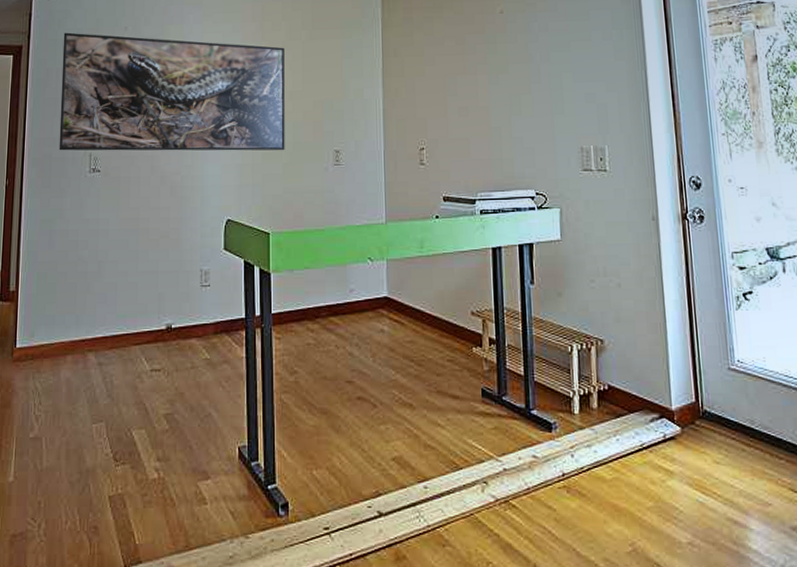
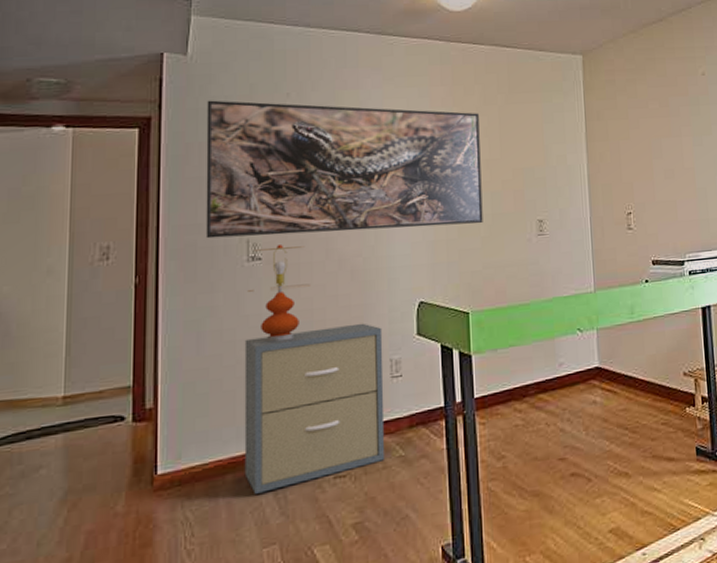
file cabinet: none [81,234,195,375] -> present [244,323,385,494]
table lamp: none [89,160,139,245] -> present [248,245,312,343]

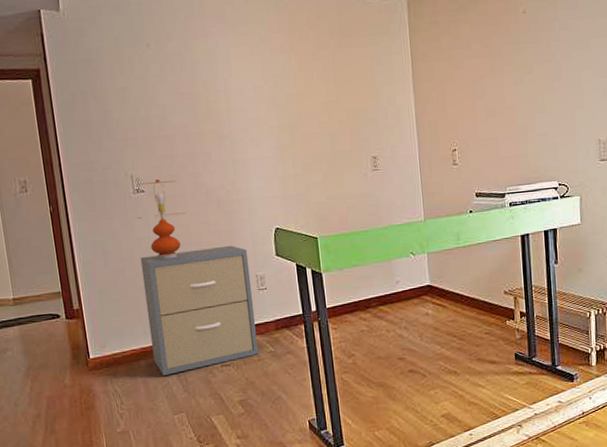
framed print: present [206,100,483,239] -> none [82,52,324,174]

